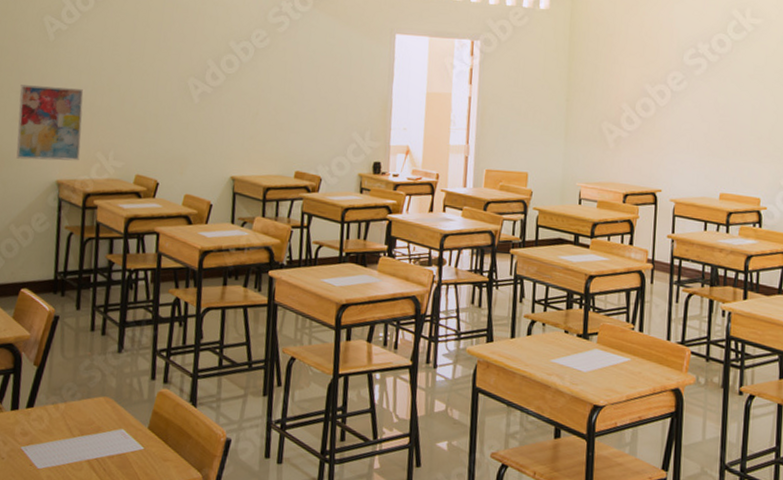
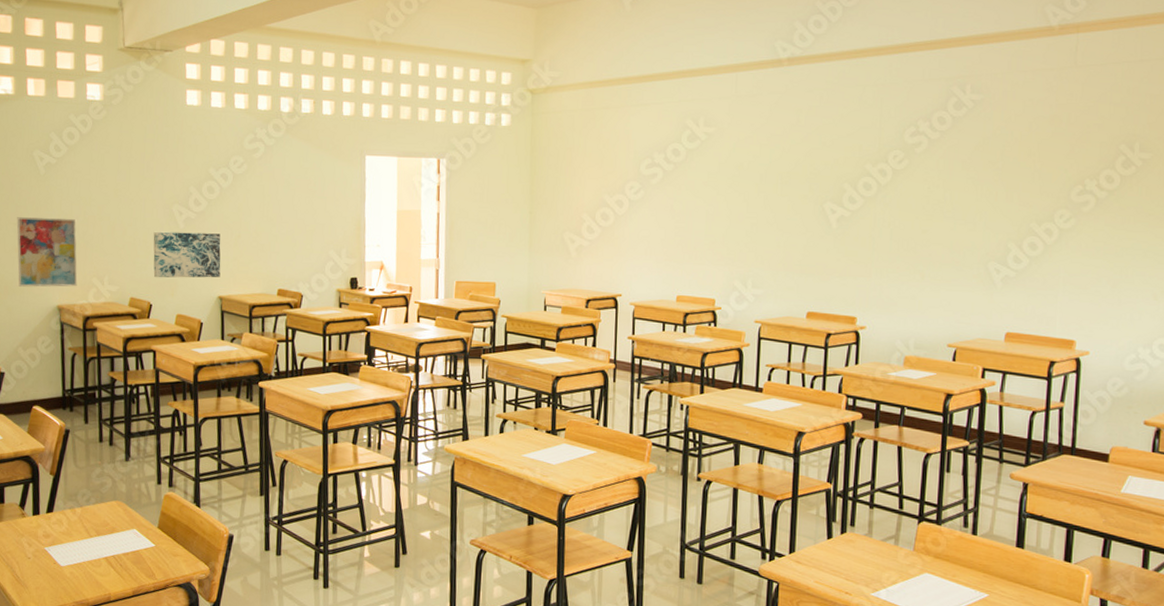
wall art: none [162,105,237,157] -> present [153,231,221,278]

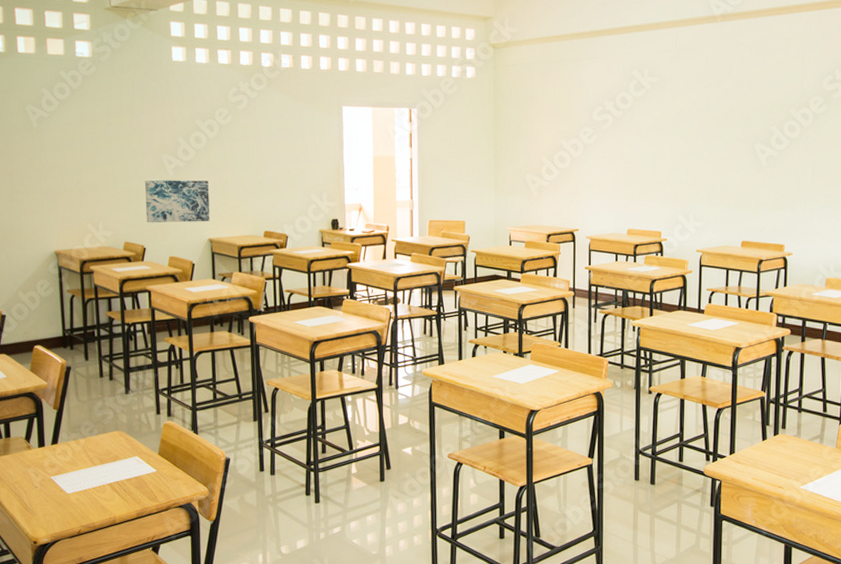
wall art: present [16,217,77,287] -> none [12,168,73,234]

